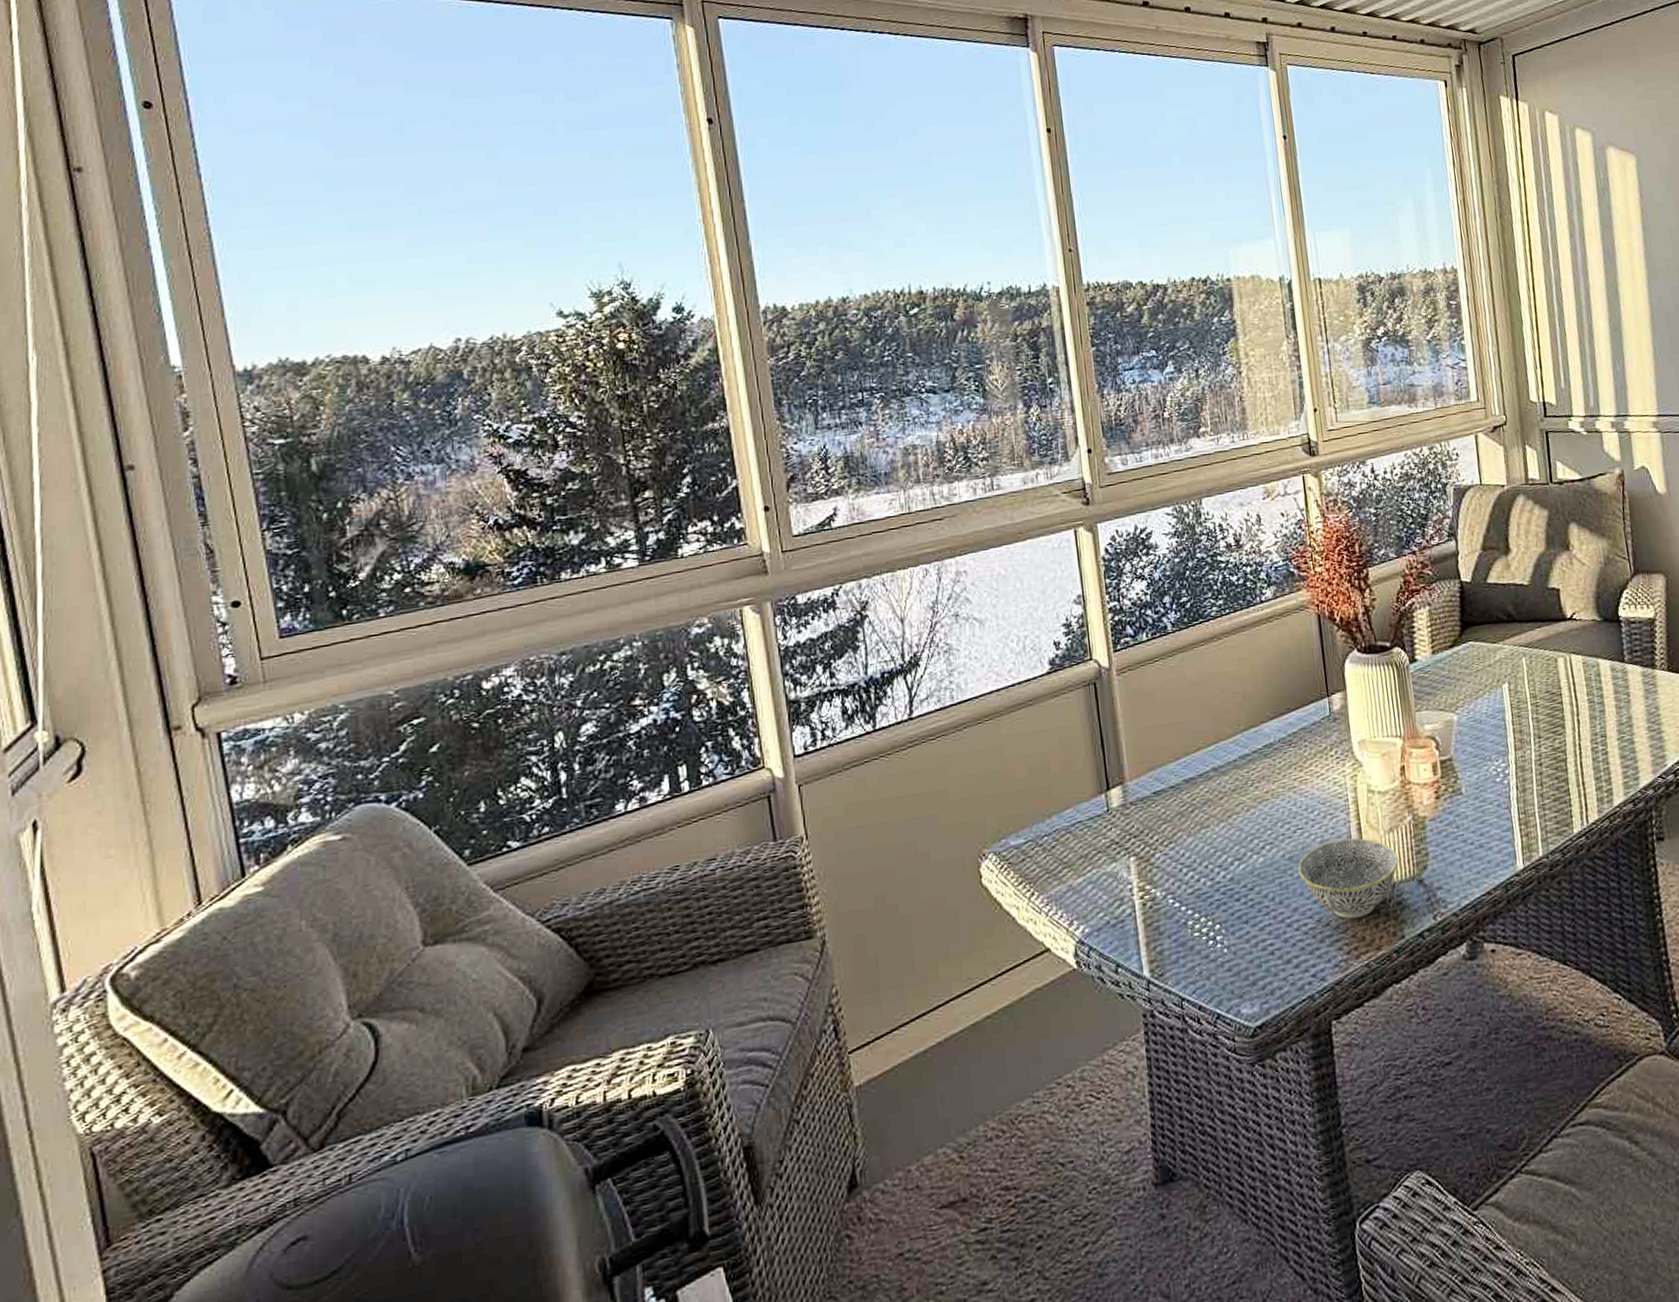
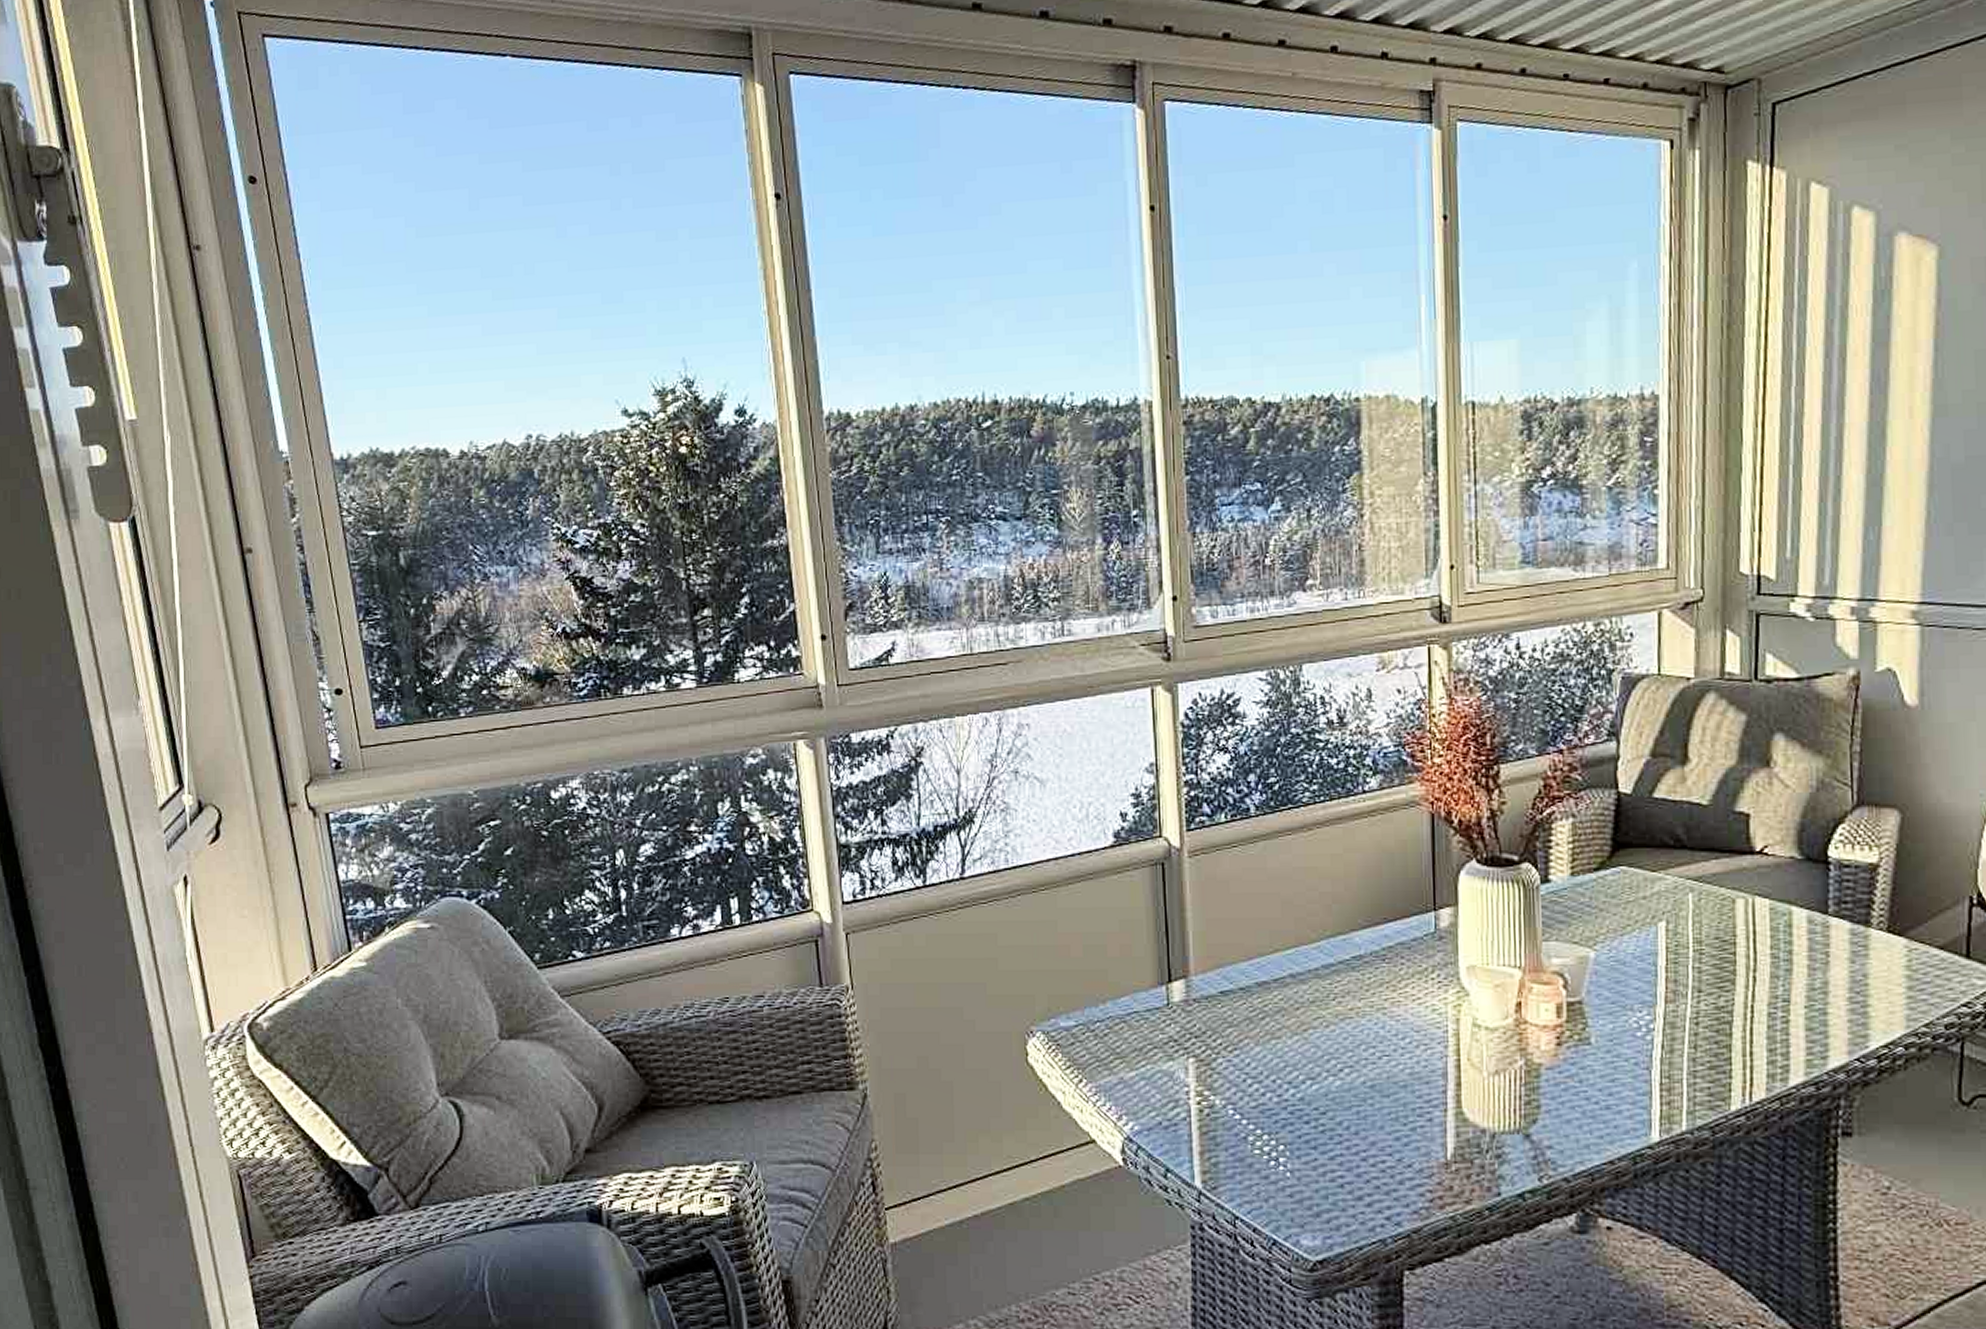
bowl: present [1298,837,1399,919] -> none [1380,1074,1502,1165]

